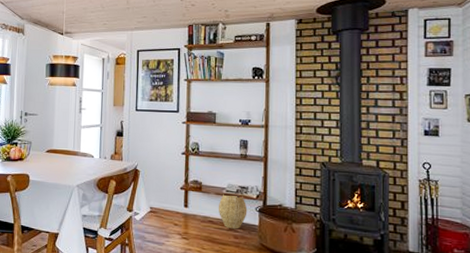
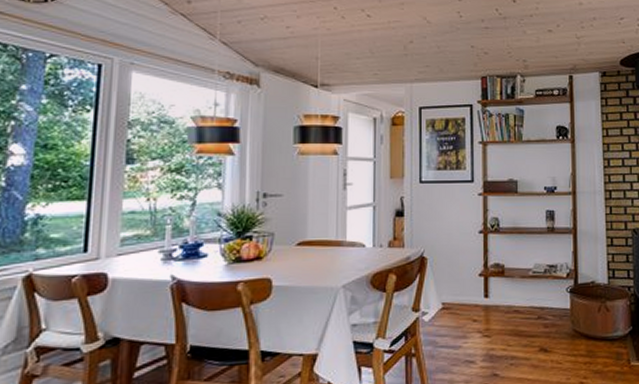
woven basket: present [218,193,248,229] -> none [524,275,558,317]

